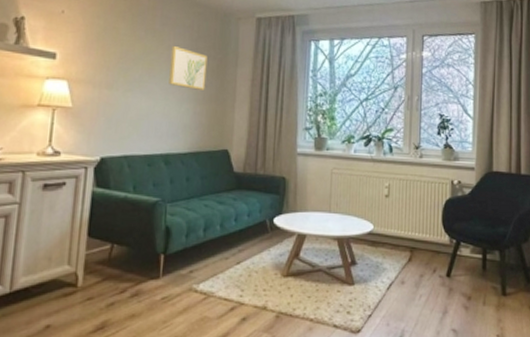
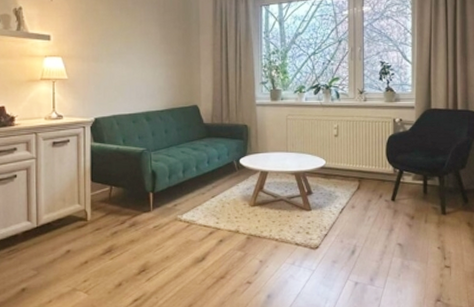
wall art: present [169,46,208,90] -> none [143,21,174,57]

